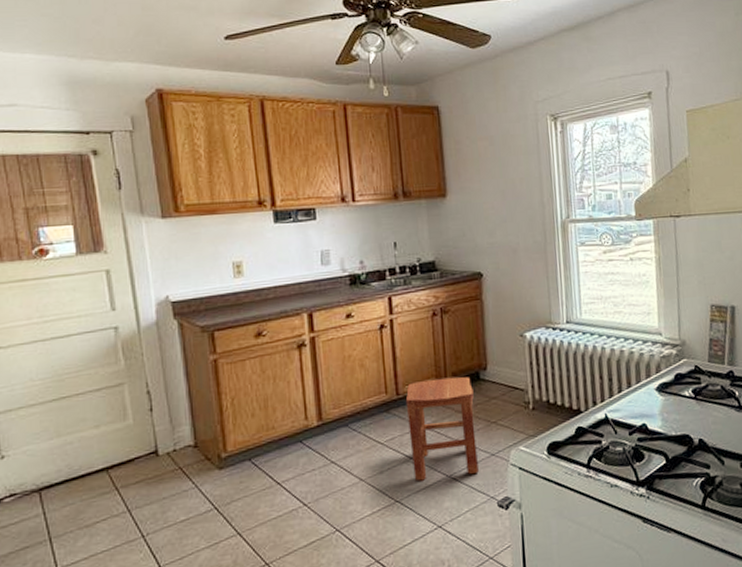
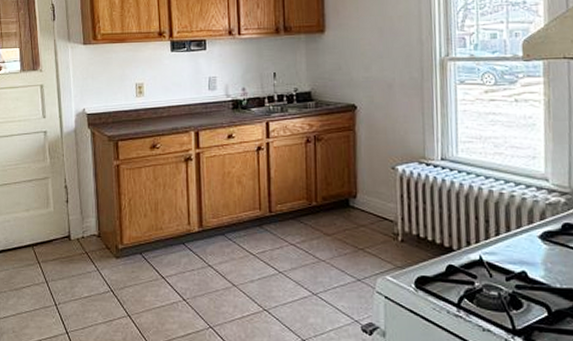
stool: present [405,376,479,481] -> none [277,201,344,296]

